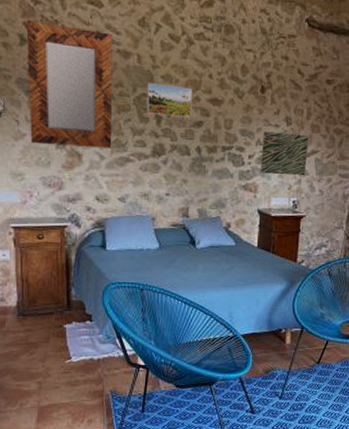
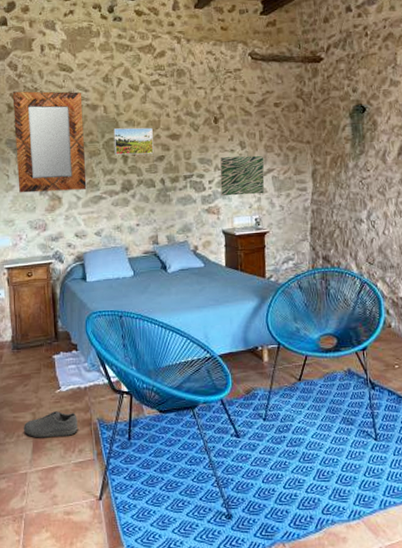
shoe: none [27,381,88,407] -> present [23,411,78,438]

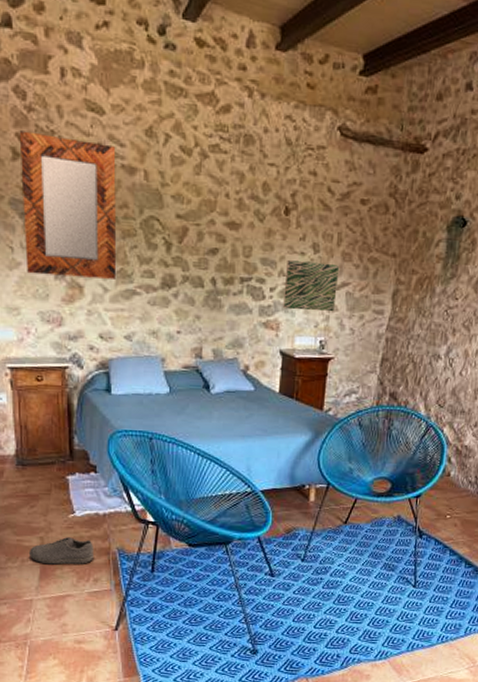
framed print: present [113,127,154,155] -> none [155,203,206,244]

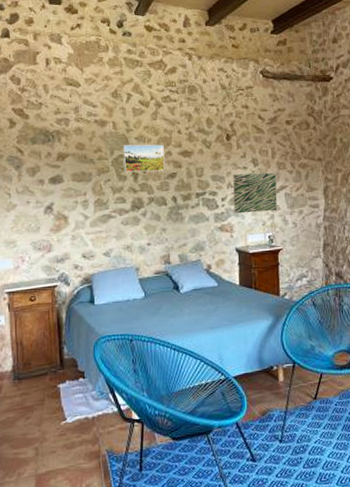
home mirror: present [19,130,117,279] -> none [15,106,95,213]
shoe: present [28,537,93,565] -> none [24,444,85,475]
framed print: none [155,203,206,244] -> present [123,144,165,173]

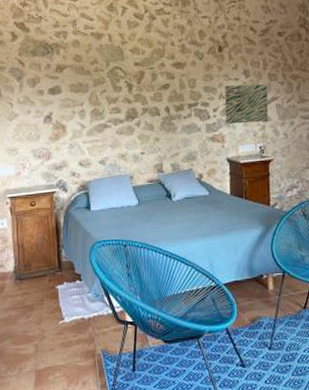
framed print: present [123,144,165,173] -> none [118,56,159,84]

